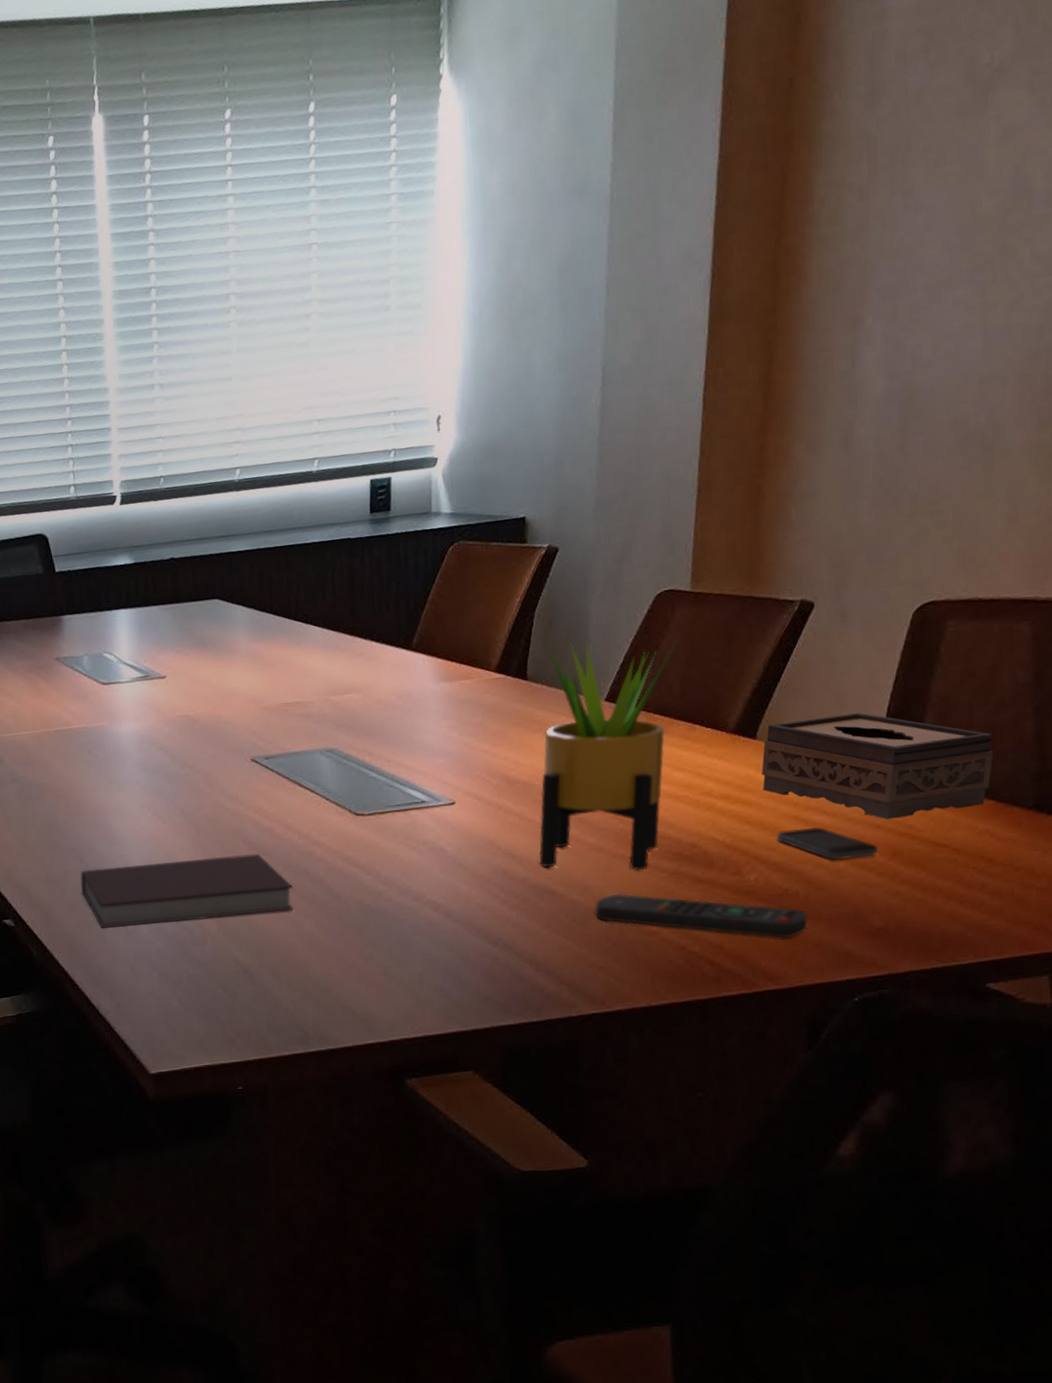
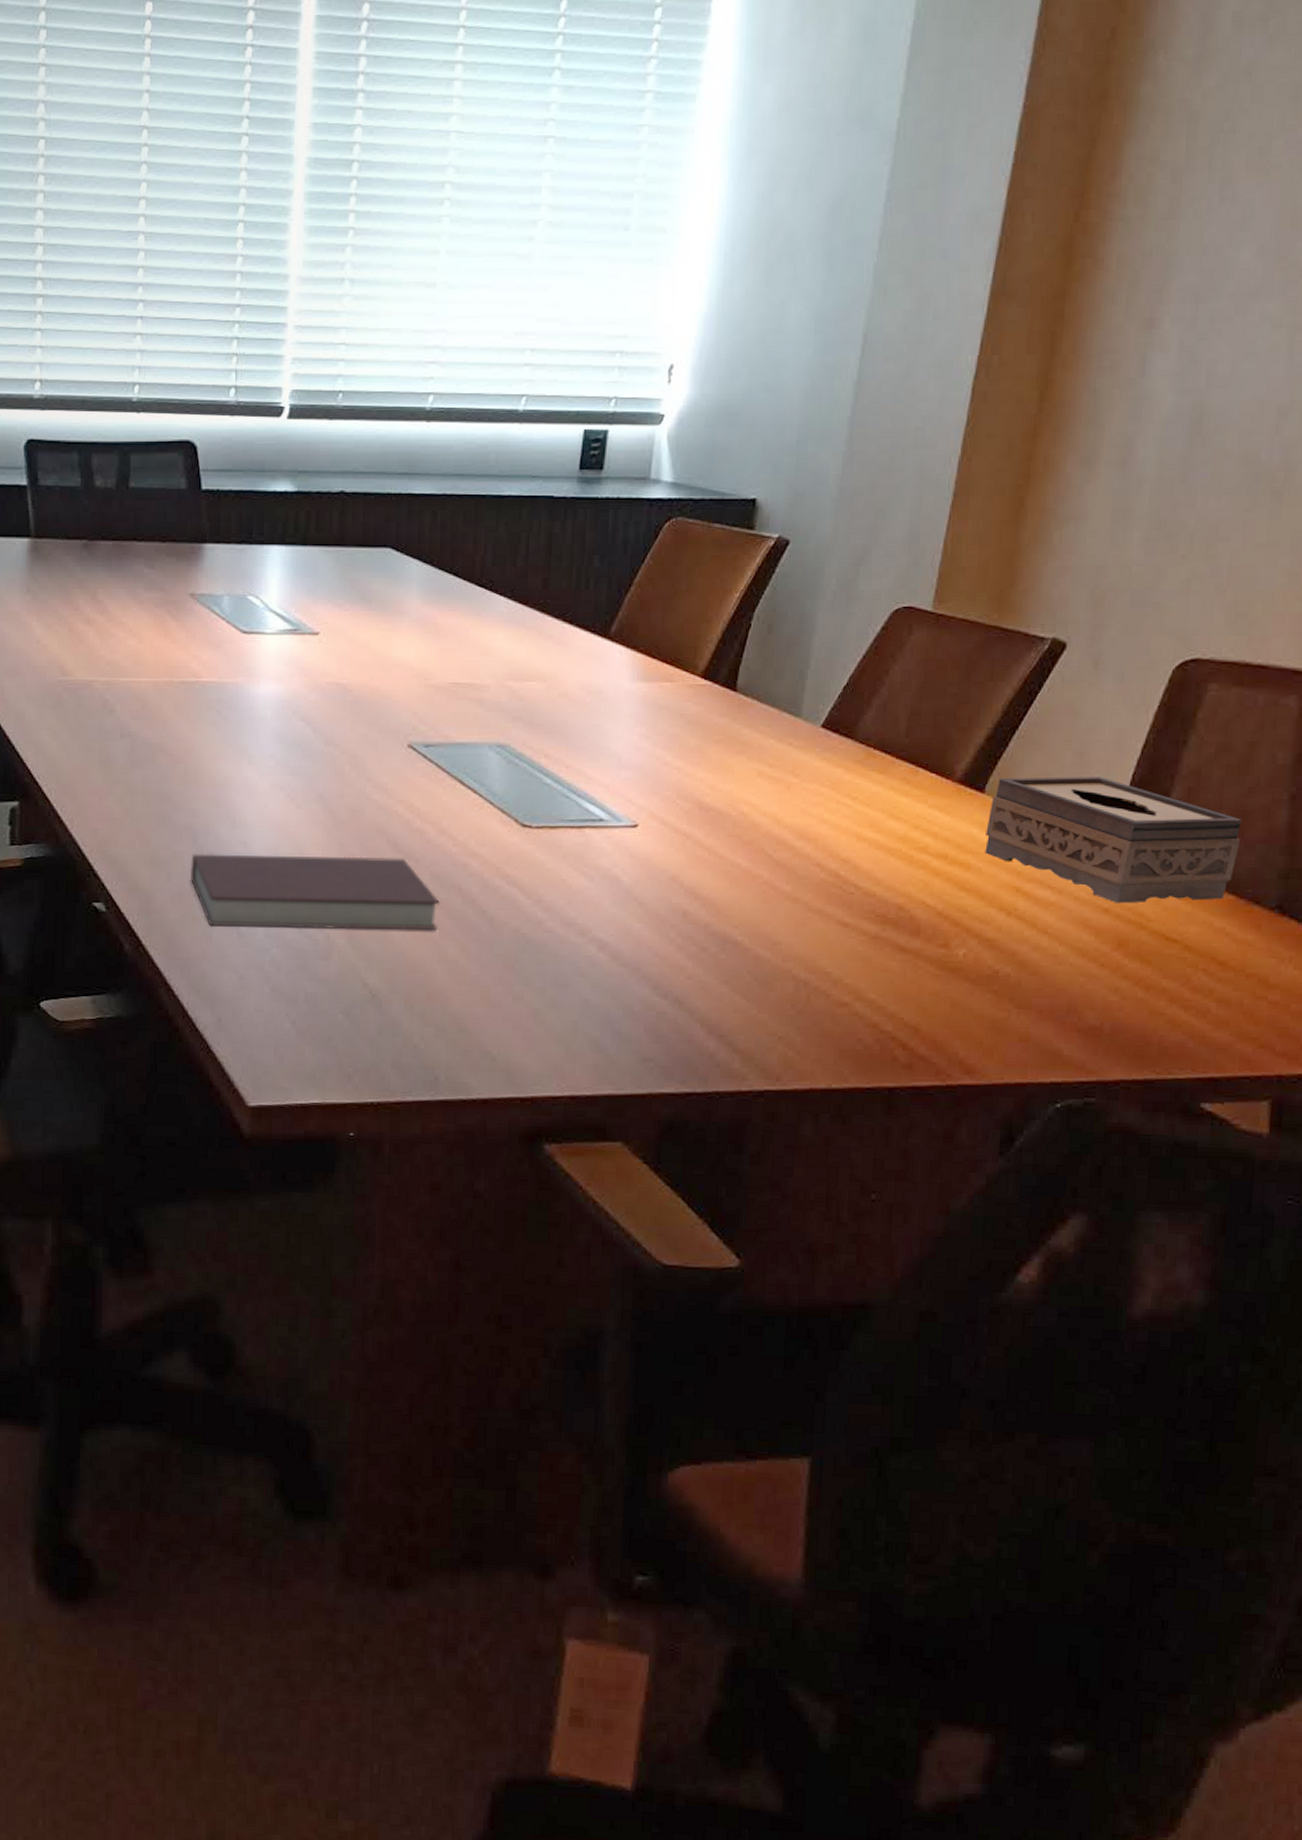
potted plant: present [539,635,679,870] -> none [725,642,913,929]
remote control: present [595,893,808,938] -> none [781,953,1016,1027]
smartphone: present [776,827,878,861] -> none [993,902,1102,945]

